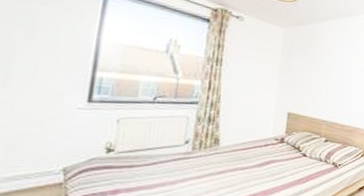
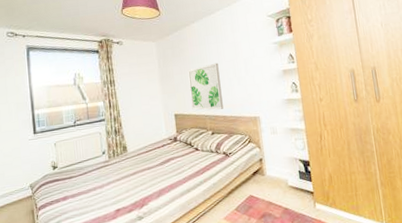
wall art: none [309,67,348,117] -> present [188,62,224,110]

